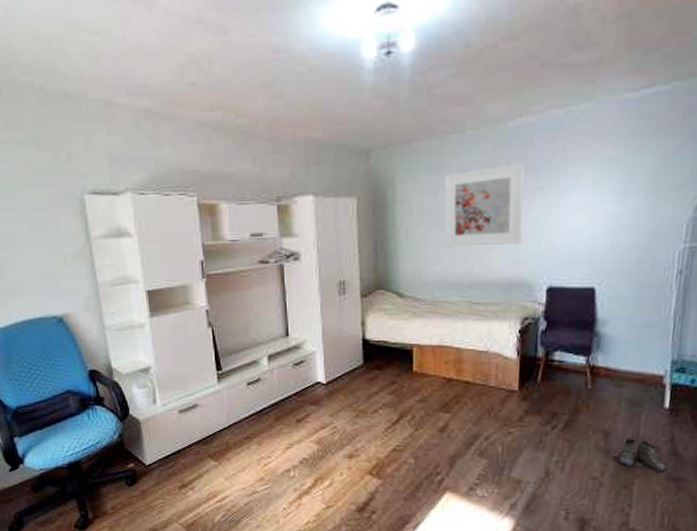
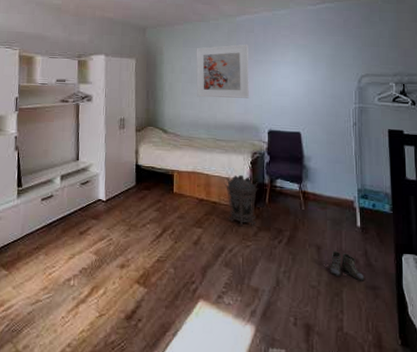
lantern: none [480,347,528,411] -> present [223,174,258,227]

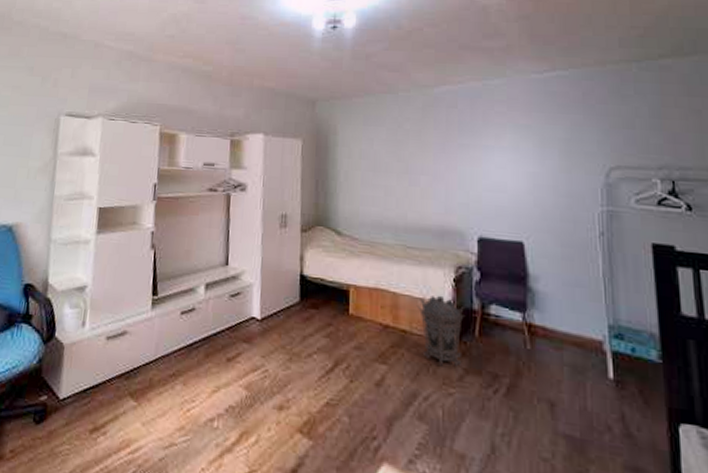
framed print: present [196,44,249,98] -> none [380,122,451,194]
boots: present [327,250,365,281] -> none [565,409,622,459]

